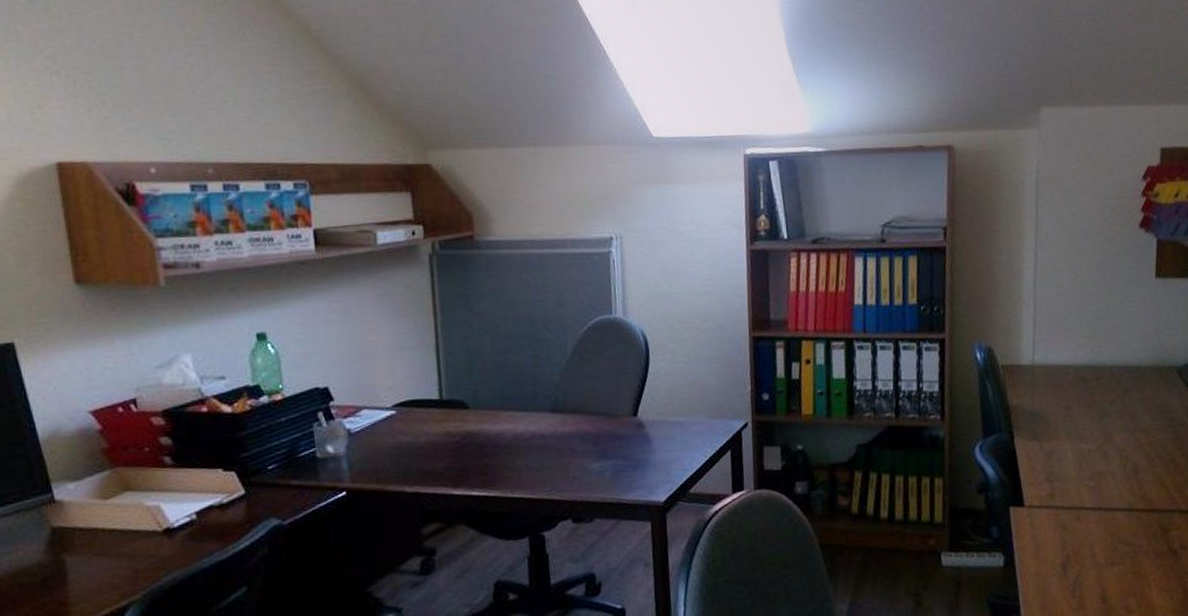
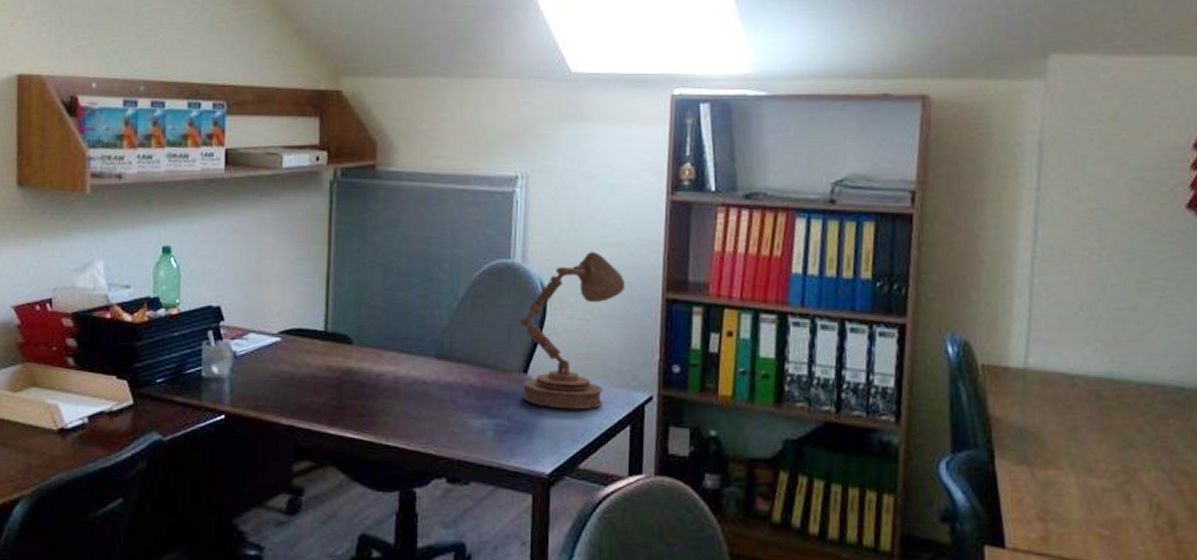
desk lamp: none [625,300,717,444] -> present [519,251,626,410]

